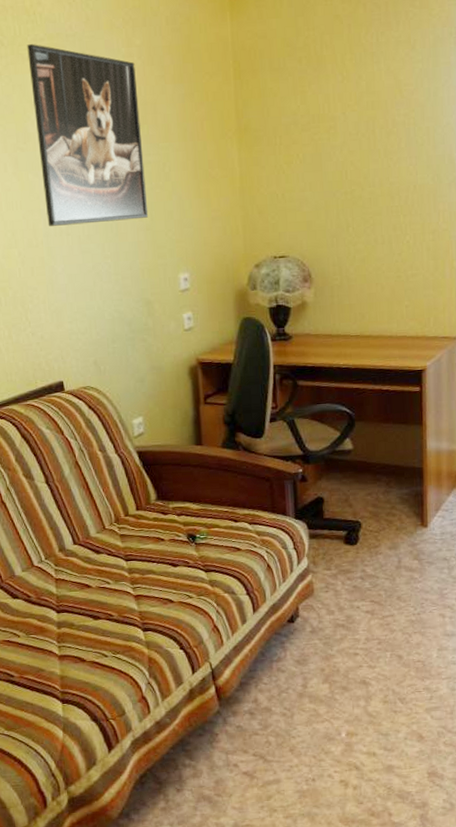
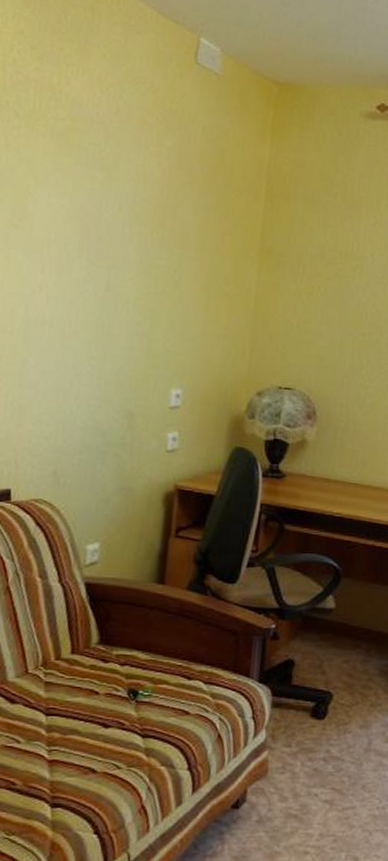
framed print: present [27,44,149,226] -> none [29,121,162,323]

